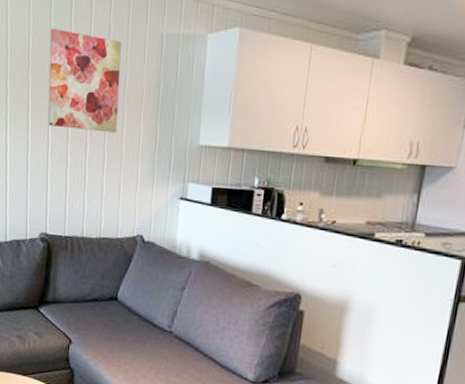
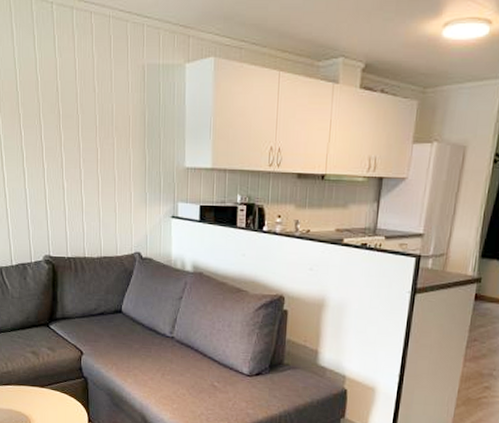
wall art: present [48,28,122,133] -> none [36,61,108,159]

